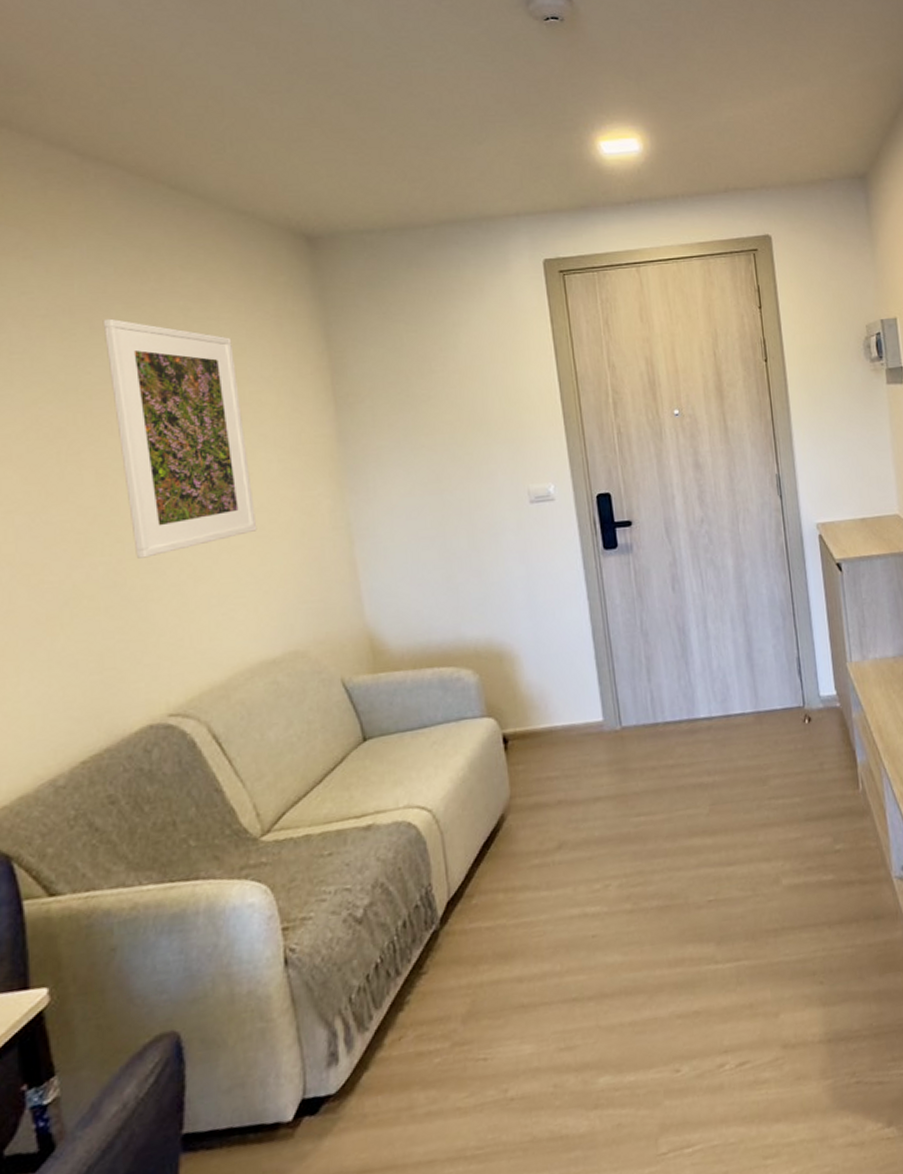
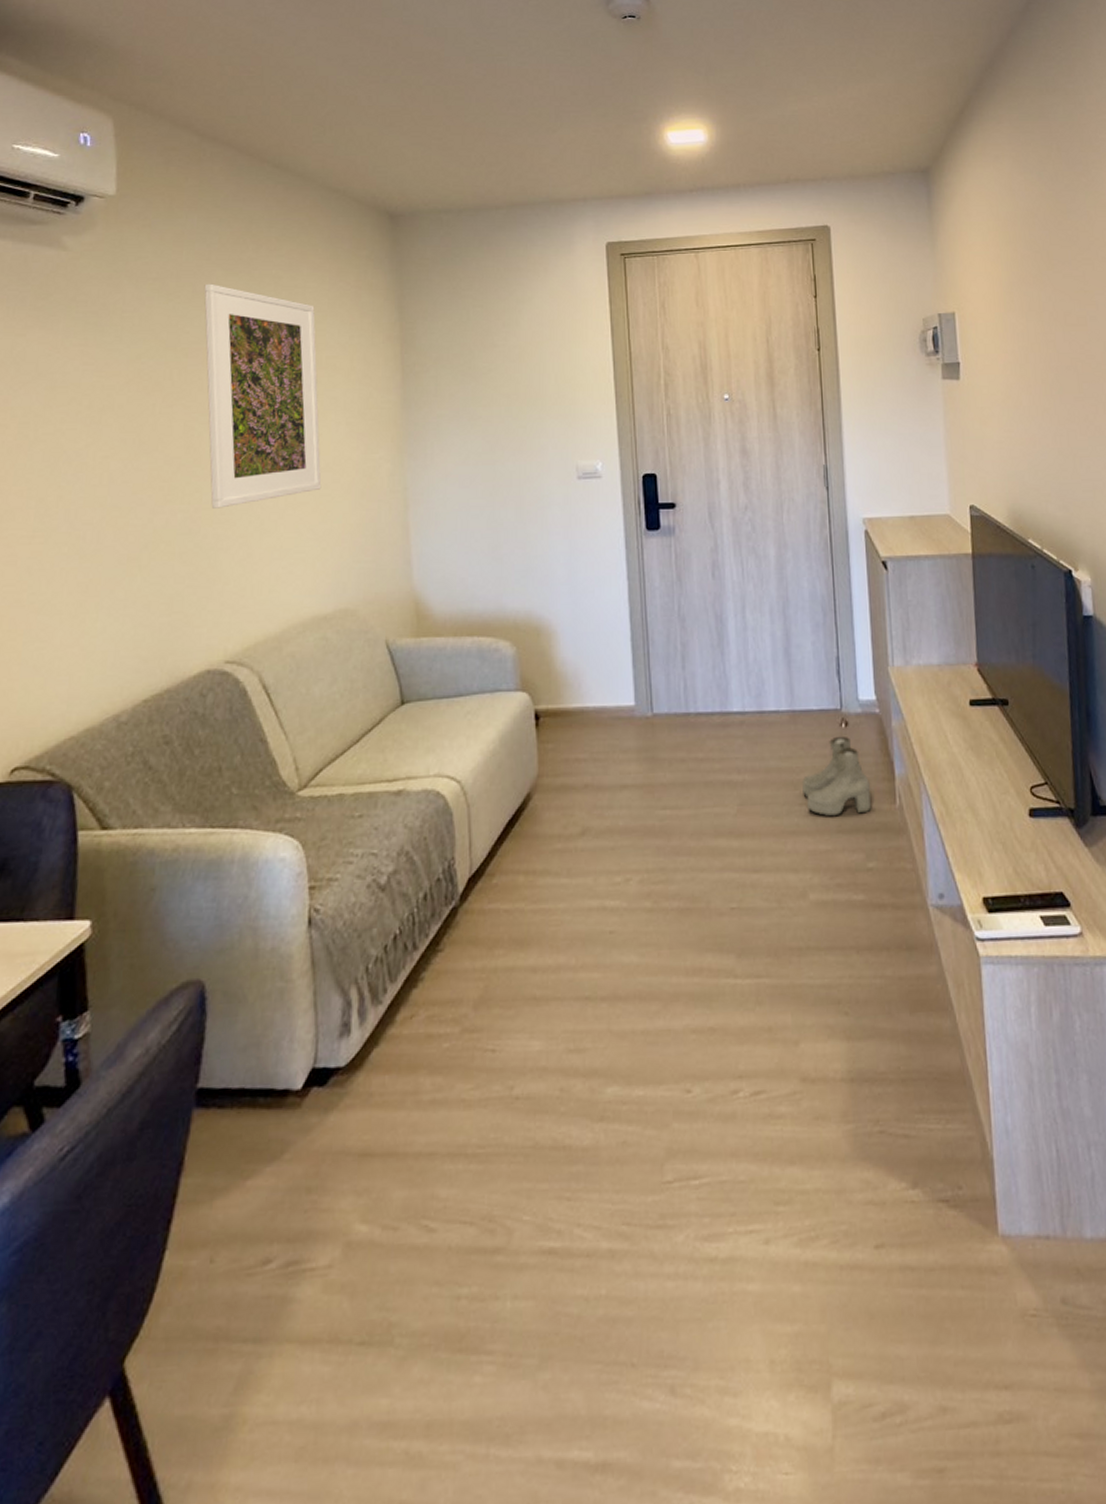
boots: none [770,730,836,807] -> present [802,735,871,817]

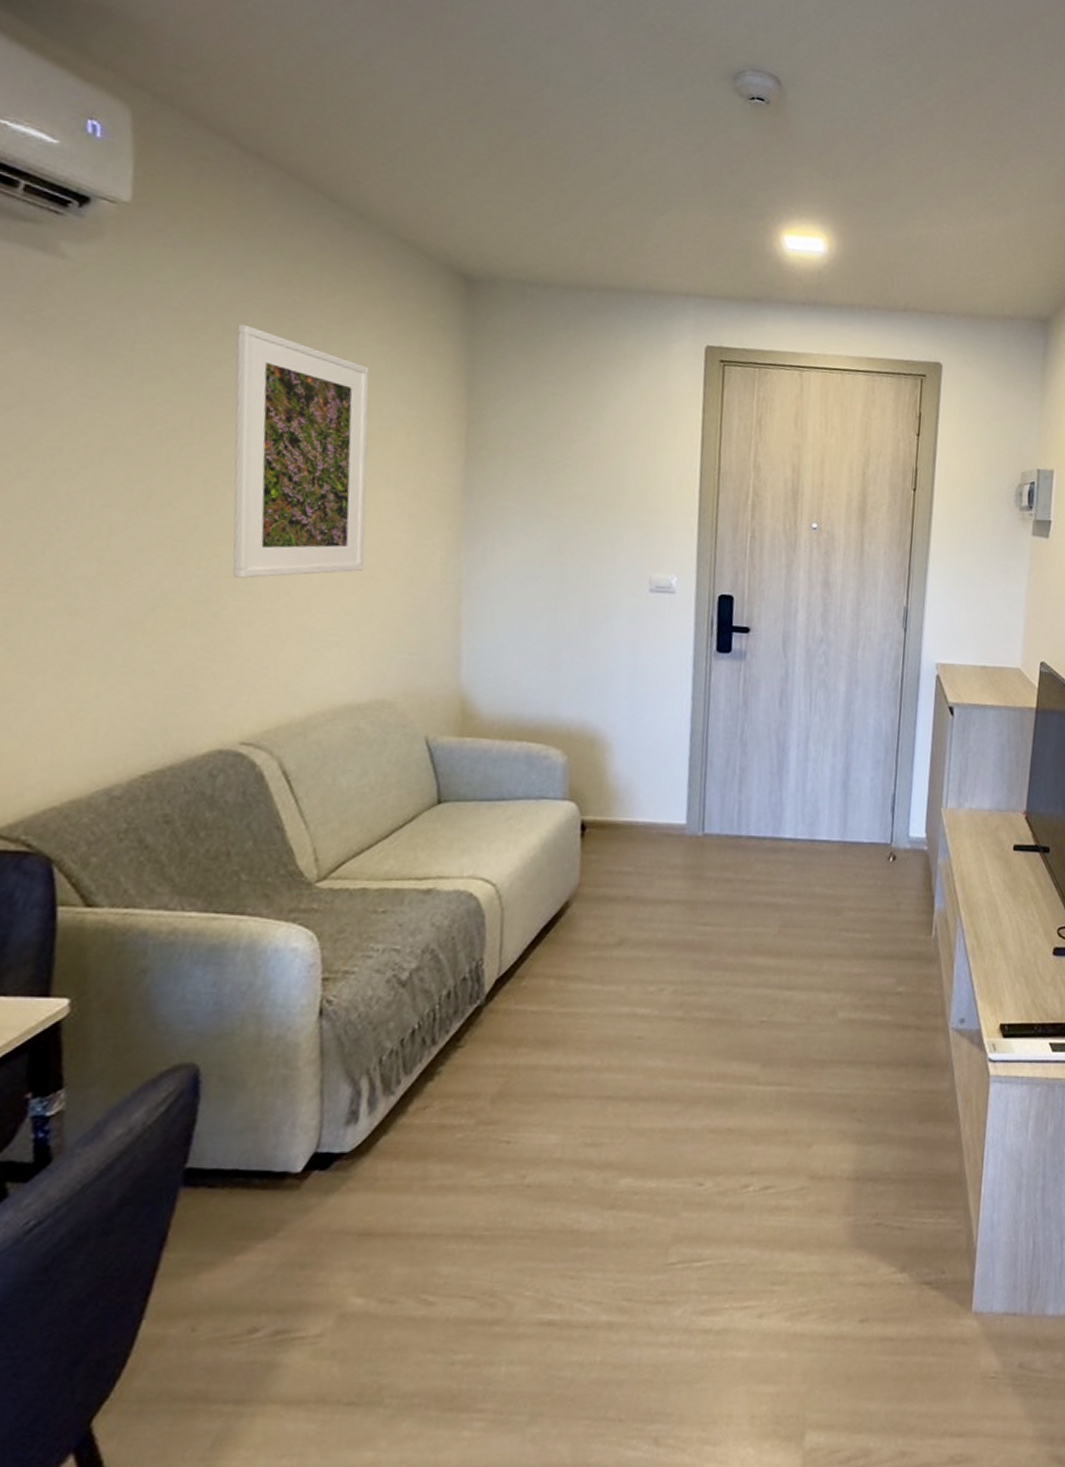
boots: present [802,735,871,817] -> none [844,868,909,943]

